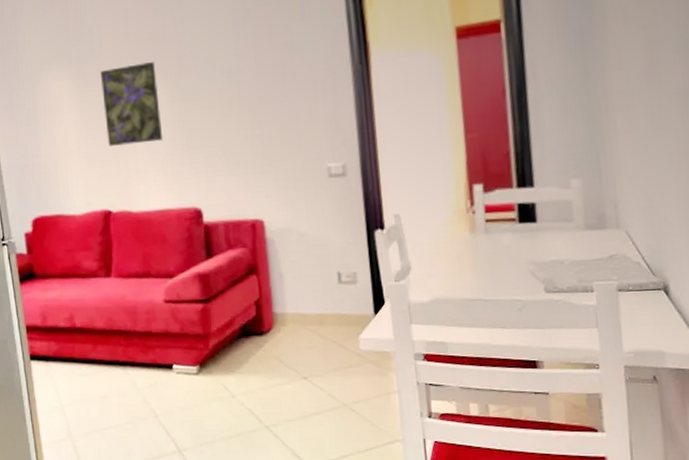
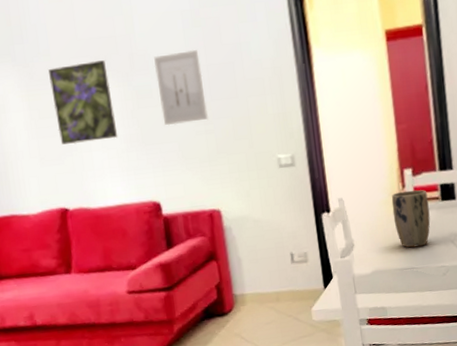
wall art: none [202,50,256,130] -> present [154,49,209,126]
plant pot: none [457,208,504,276] -> present [391,190,431,248]

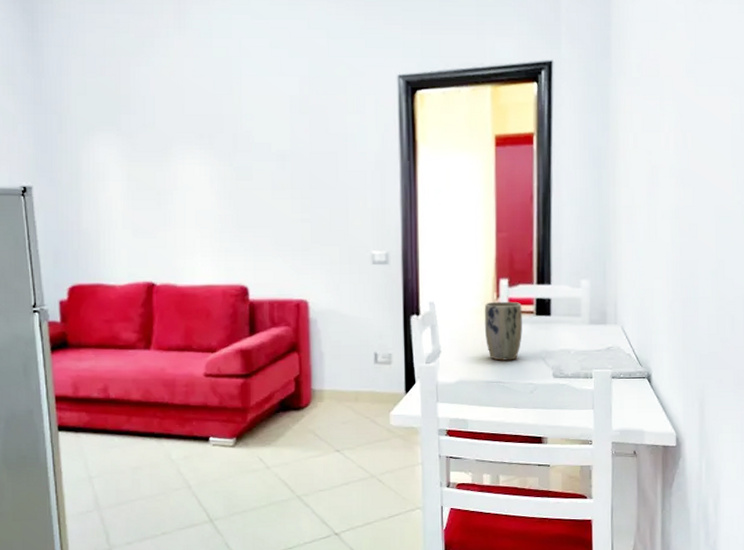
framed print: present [48,60,118,145] -> none [152,138,213,219]
wall art: present [154,49,209,126] -> none [257,135,307,210]

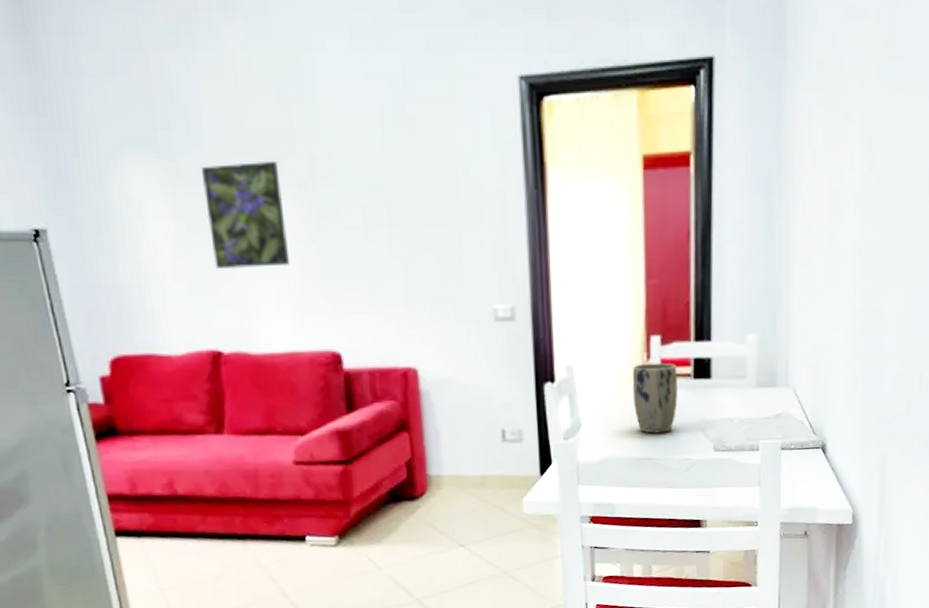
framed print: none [152,138,213,219] -> present [202,162,291,270]

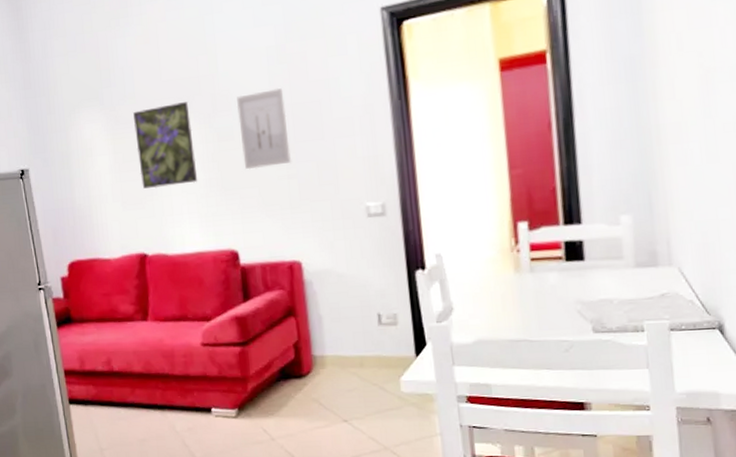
wall art: none [341,157,409,256] -> present [236,87,292,170]
plant pot: present [632,362,678,434] -> none [501,247,550,316]

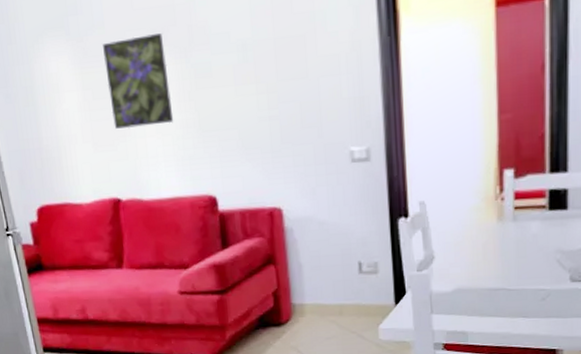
wall art: present [236,87,292,170] -> none [215,19,274,110]

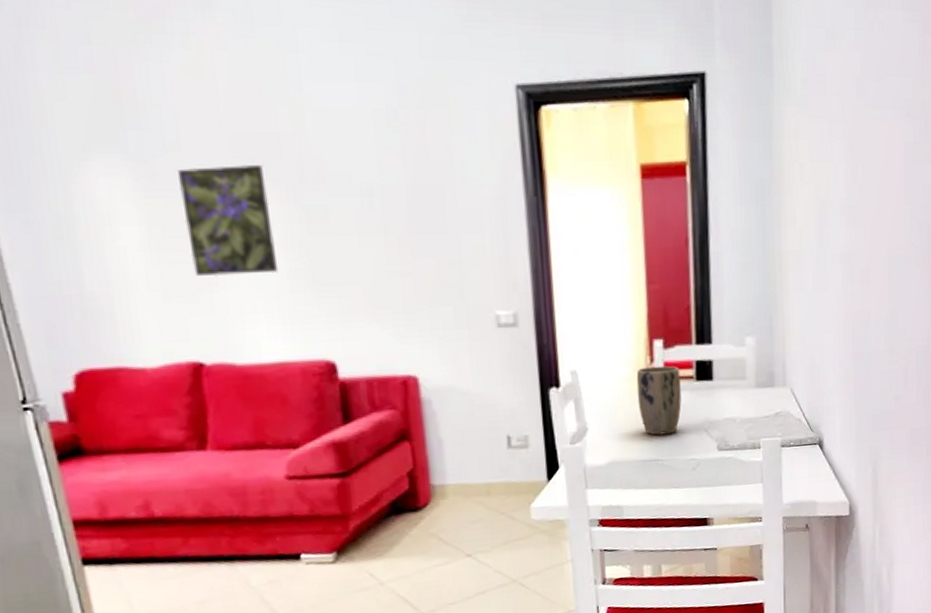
plant pot: none [485,195,532,265] -> present [636,365,682,436]

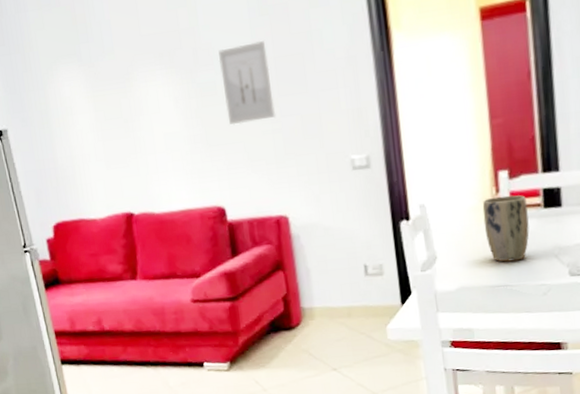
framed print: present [178,165,279,277] -> none [113,56,182,147]
wall art: none [332,163,407,262] -> present [218,40,276,125]

